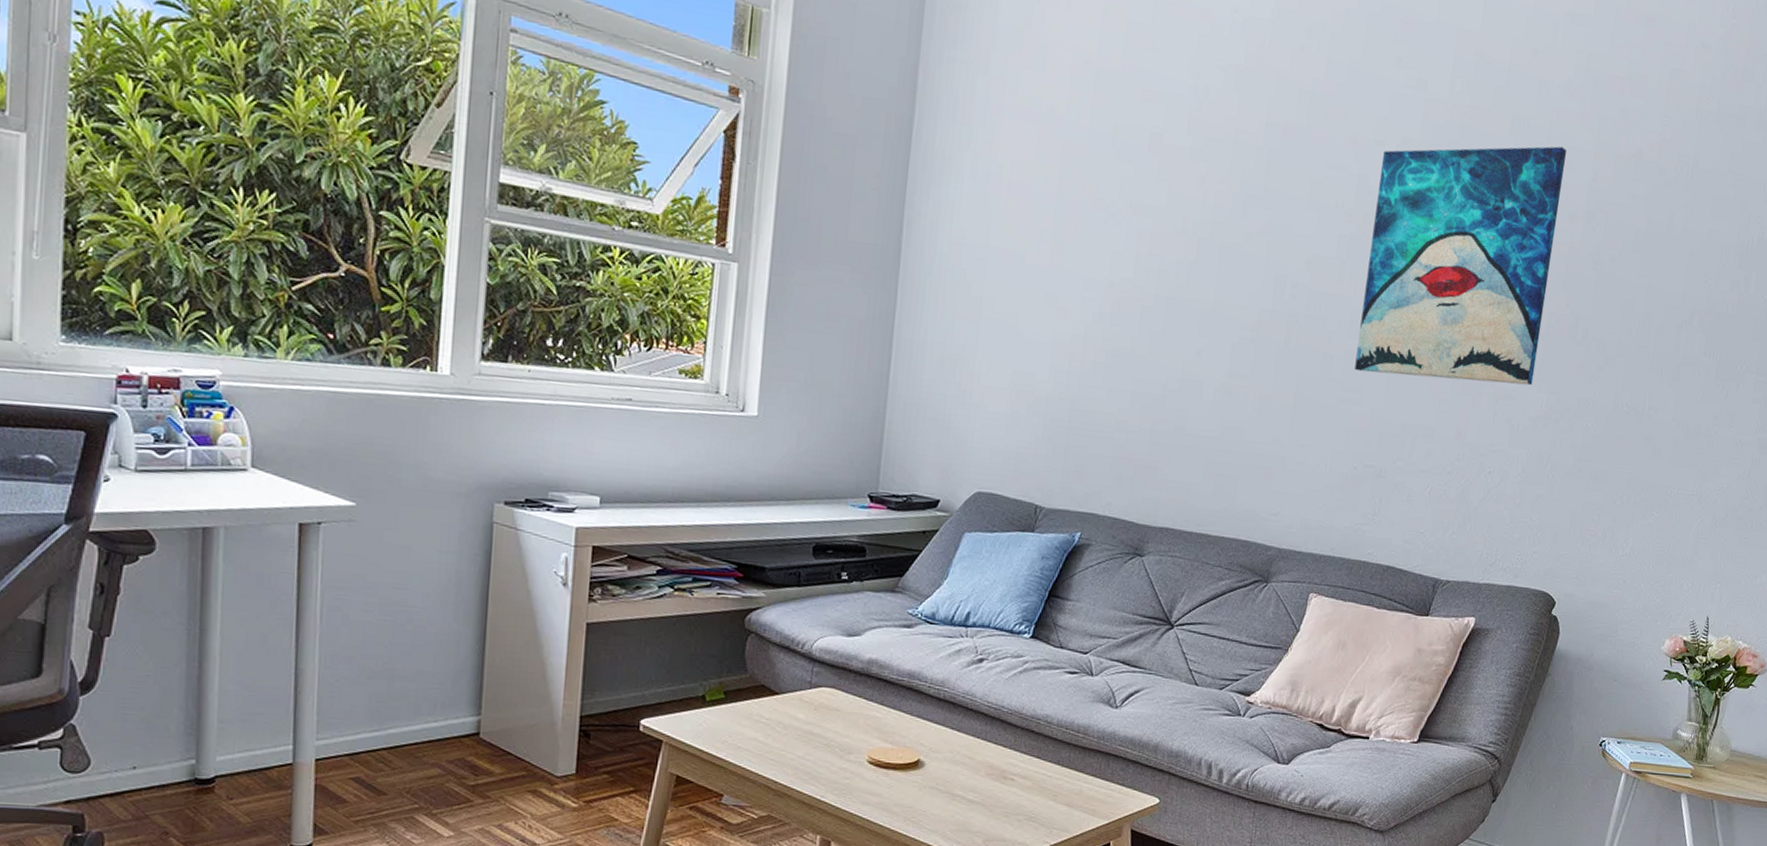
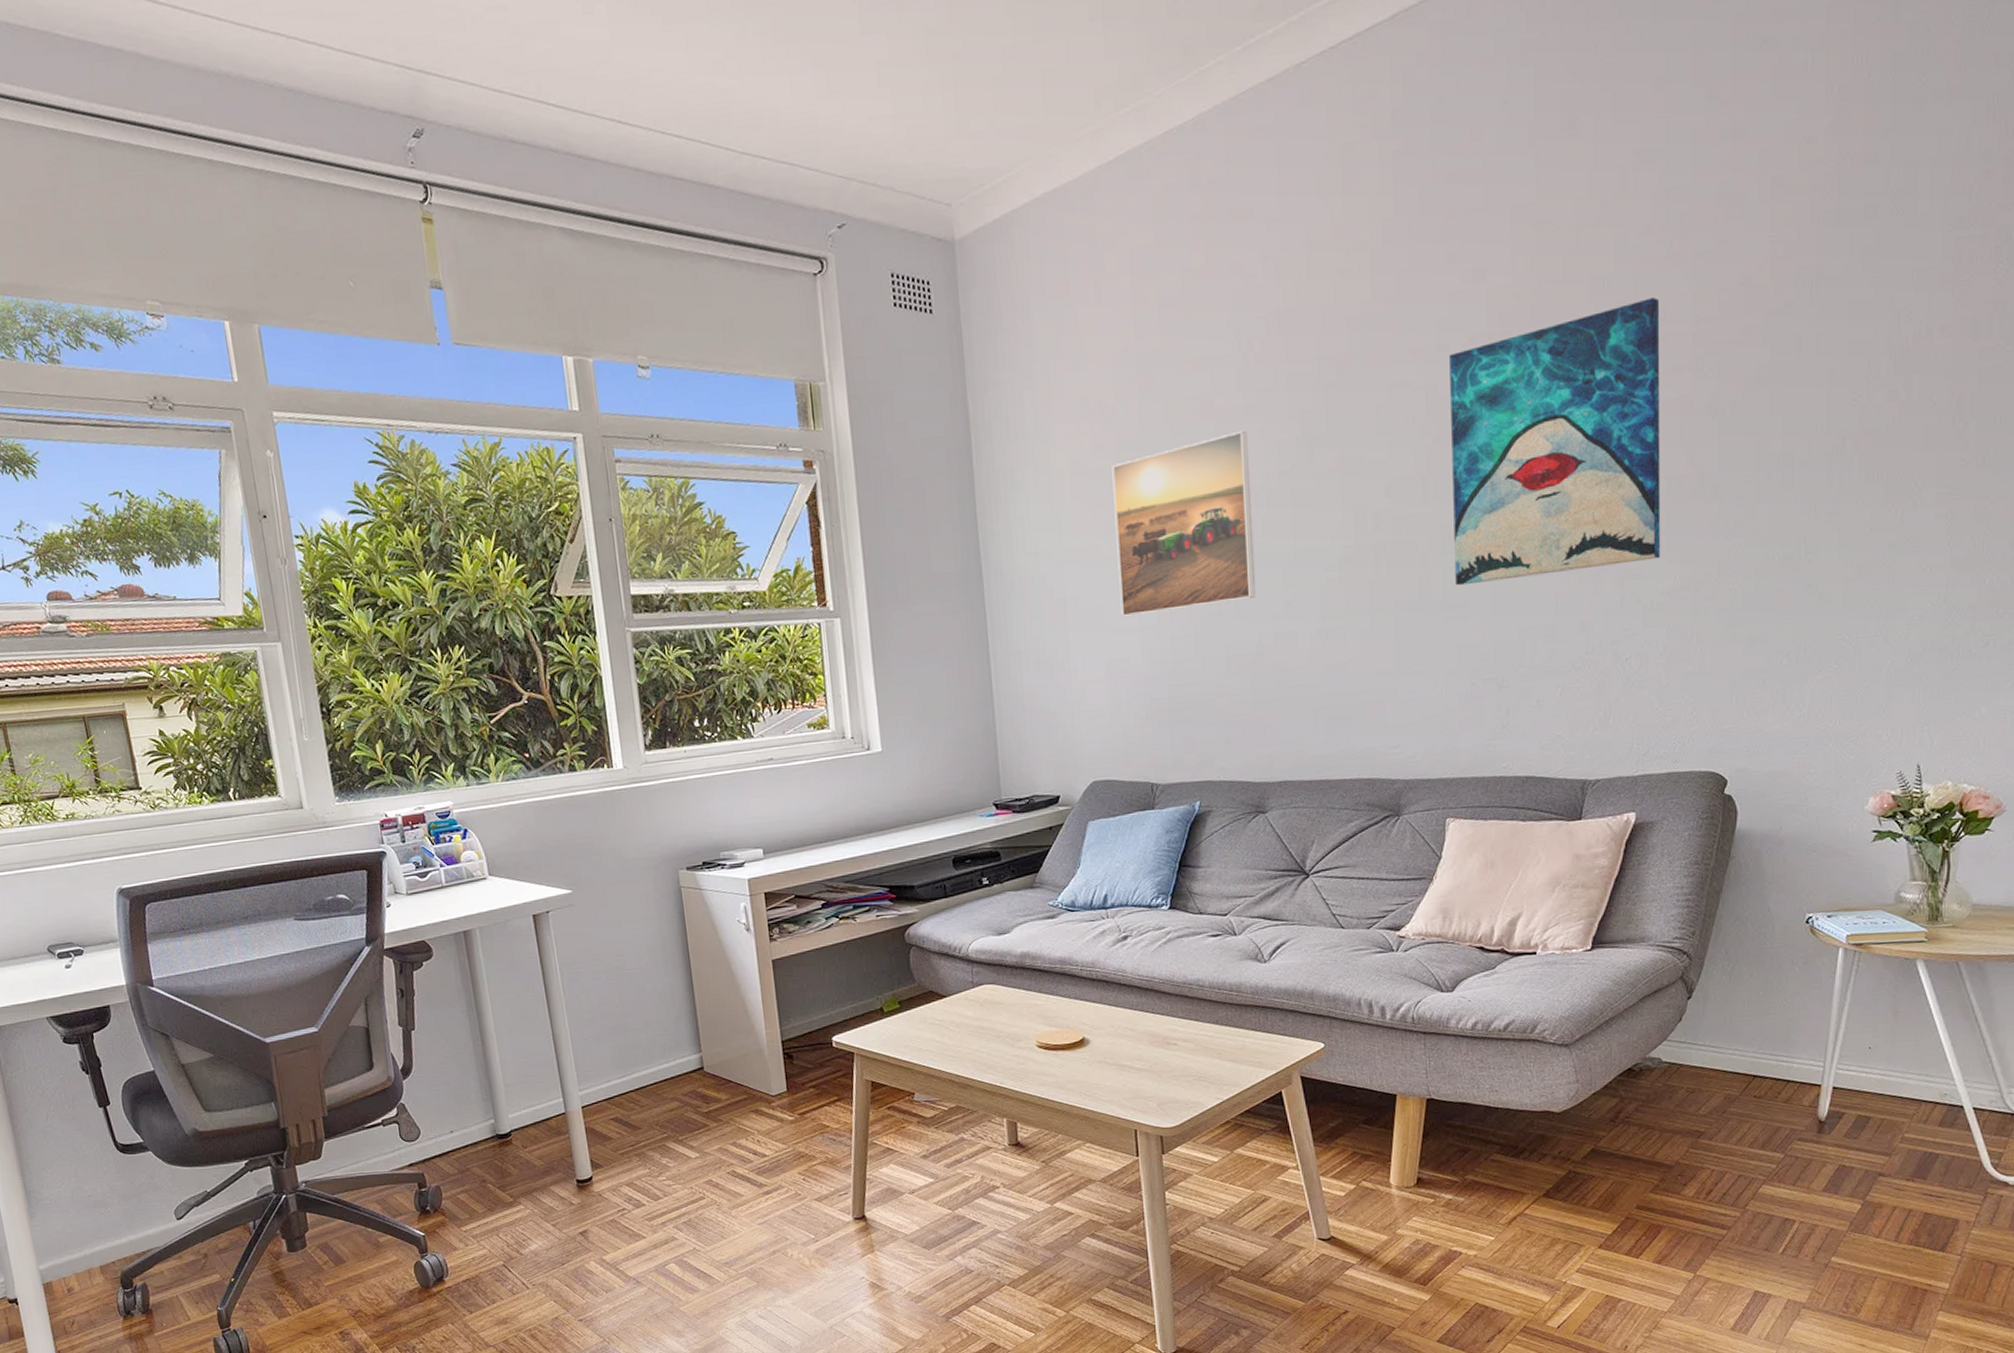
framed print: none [1036,172,1189,340] -> present [1112,430,1256,617]

